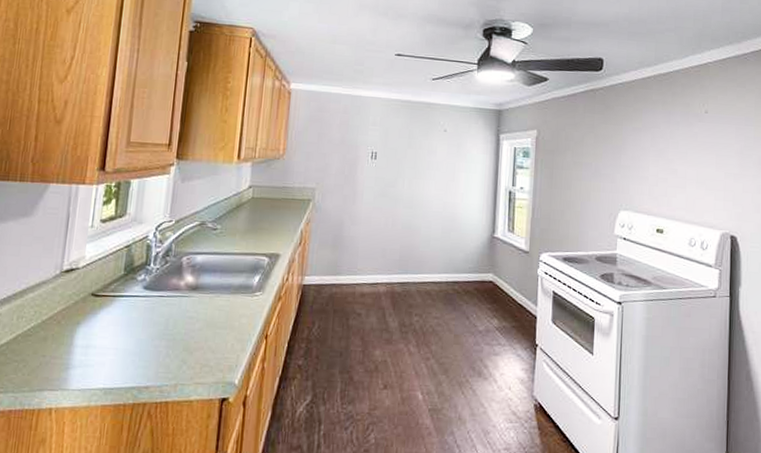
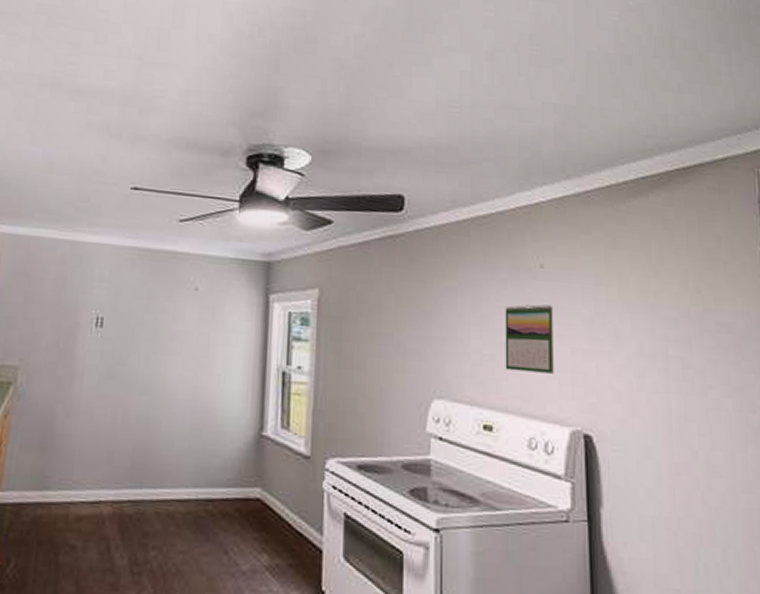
calendar: none [675,141,713,192] -> present [505,304,554,374]

